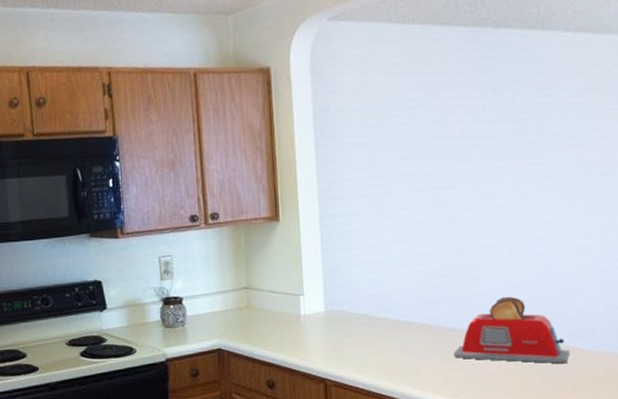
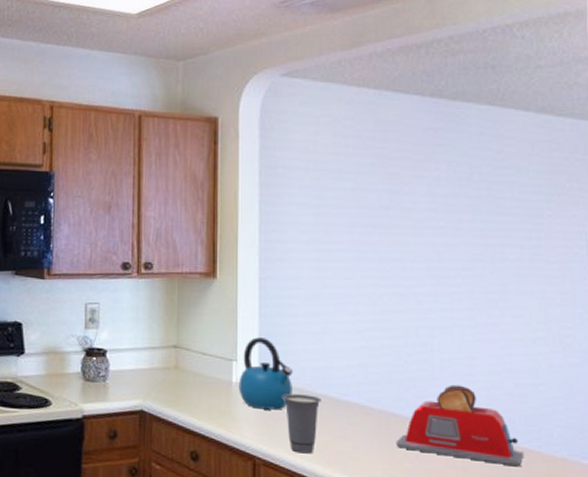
kettle: none [306,272,357,337] -> present [238,337,292,410]
cup: none [348,319,384,372] -> present [282,394,321,454]

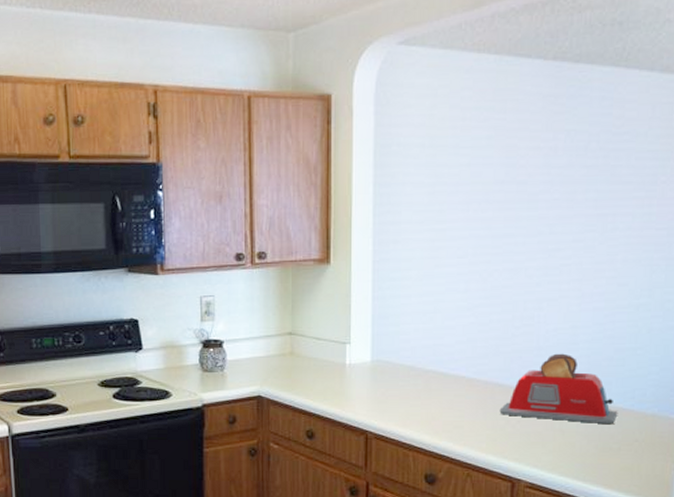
kettle: present [238,337,292,410] -> none [352,320,404,387]
cup: present [282,394,321,454] -> none [394,371,431,425]

